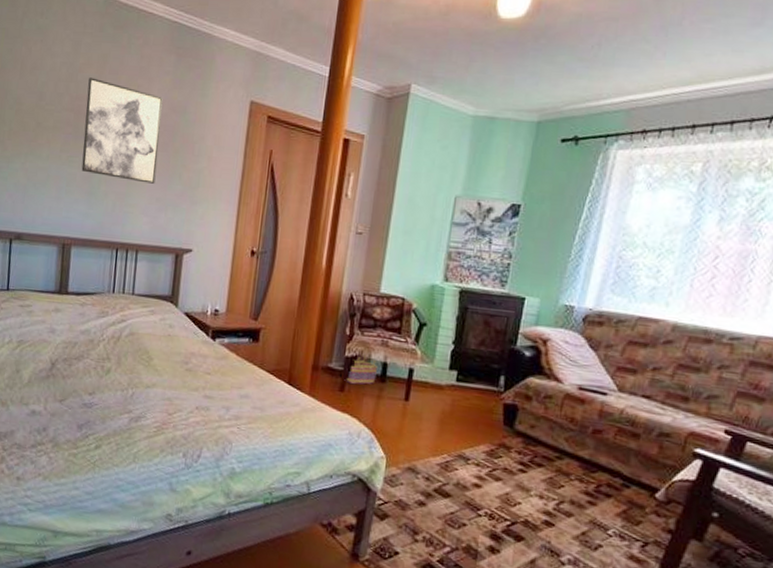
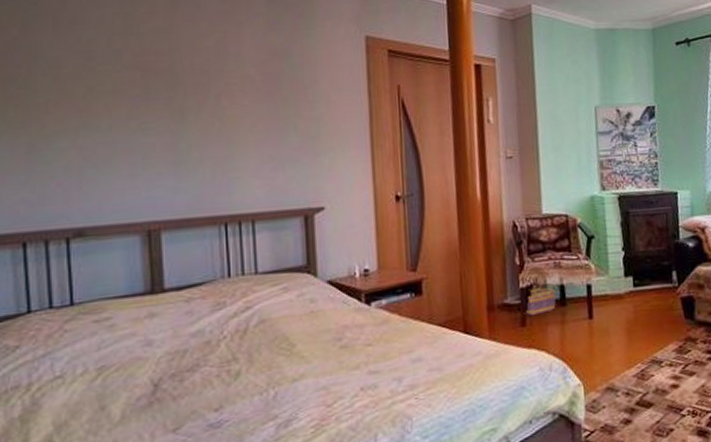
wall art: present [81,77,163,184] -> none [155,27,264,141]

